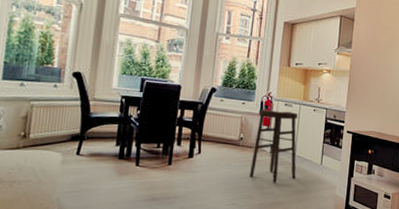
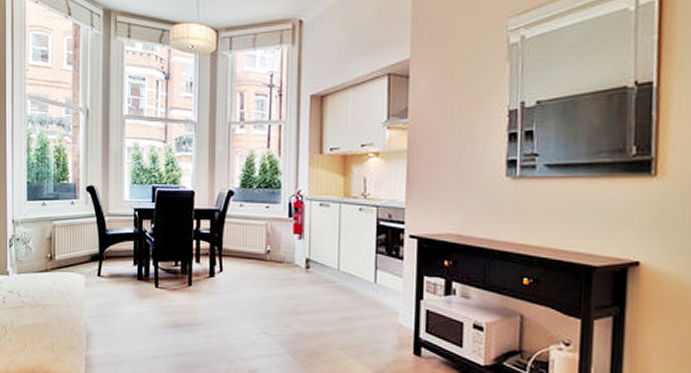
stool: present [250,109,298,184] -> none [282,213,342,309]

